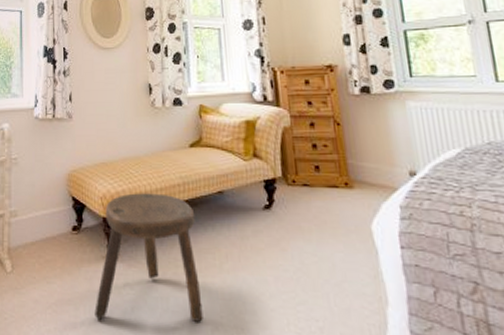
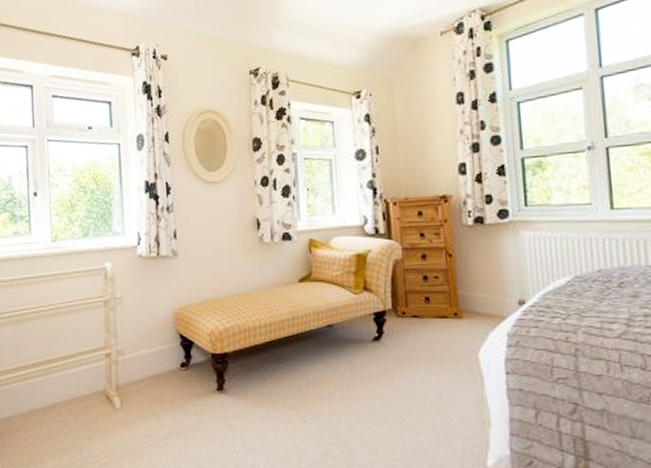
stool: present [94,193,203,322] -> none [205,328,312,450]

